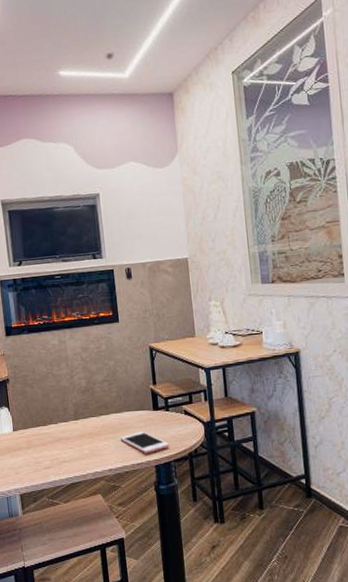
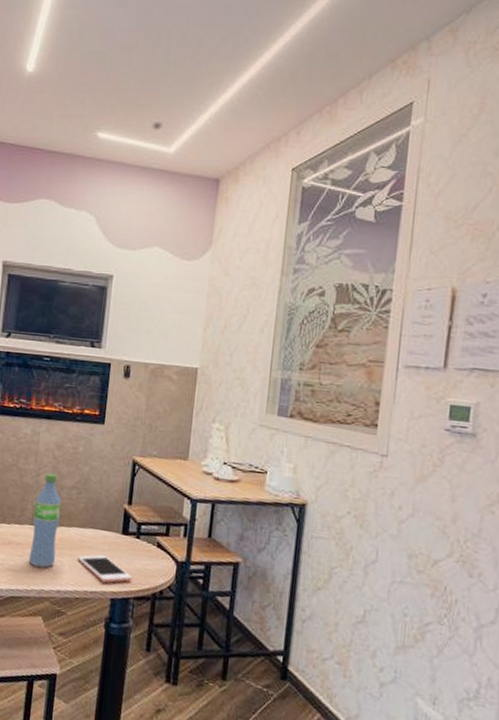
water bottle: none [74,373,102,455] -> present [28,473,62,568]

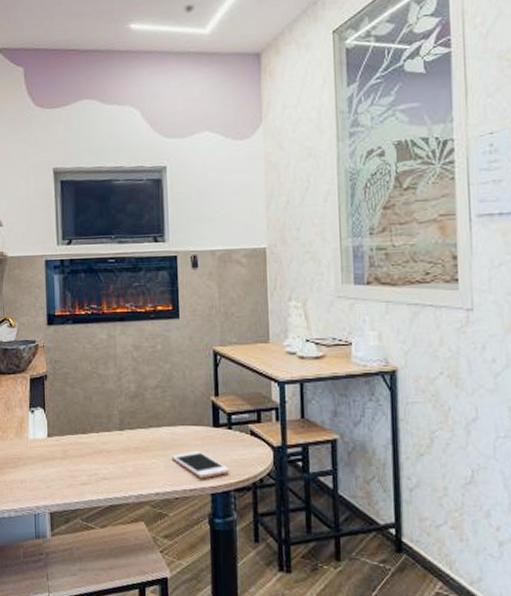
water bottle: present [28,473,62,568] -> none [120,376,150,473]

